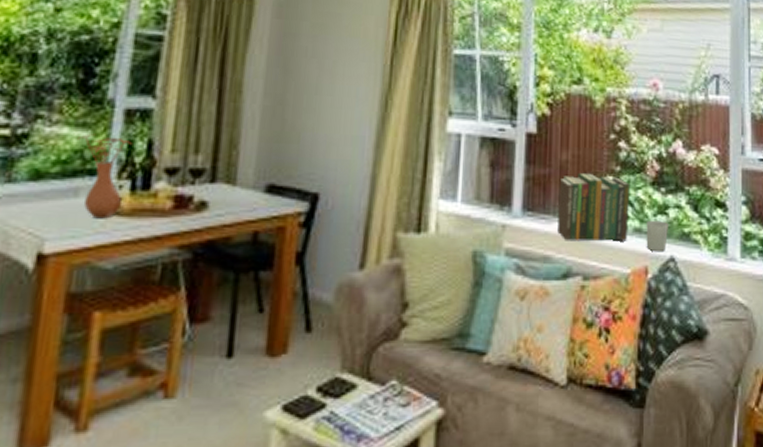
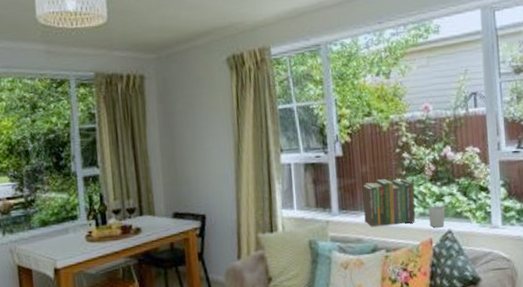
vase: present [76,134,132,219] -> none [60,195,93,245]

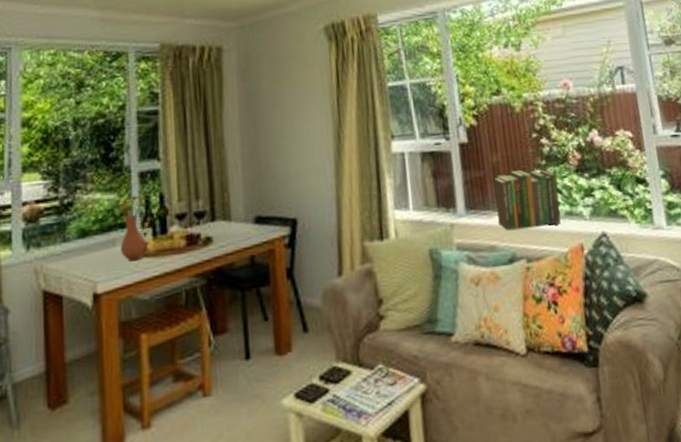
vase: none [60,195,93,245] -> present [107,195,148,262]
candle holder: present [428,205,446,228] -> none [576,202,597,231]

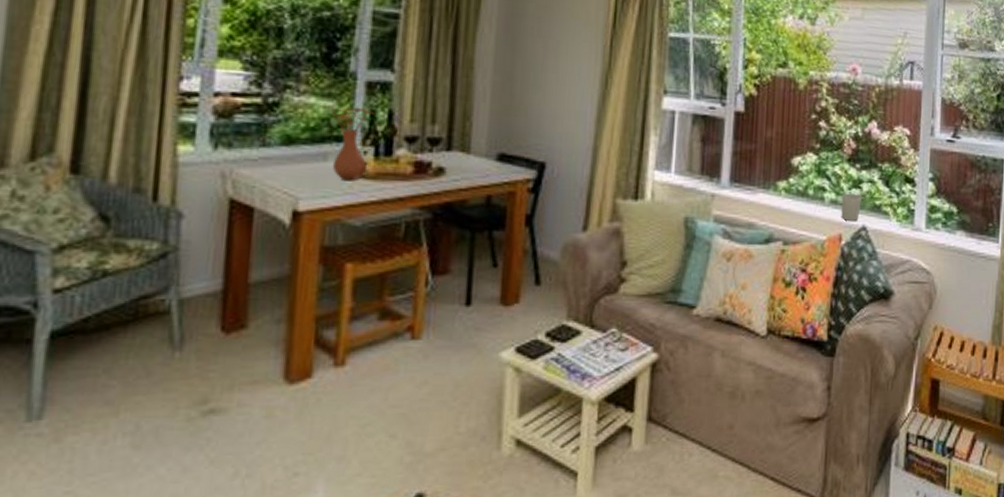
books: present [493,169,561,231] -> none [761,149,829,212]
candle holder: none [576,202,597,231] -> present [841,193,863,222]

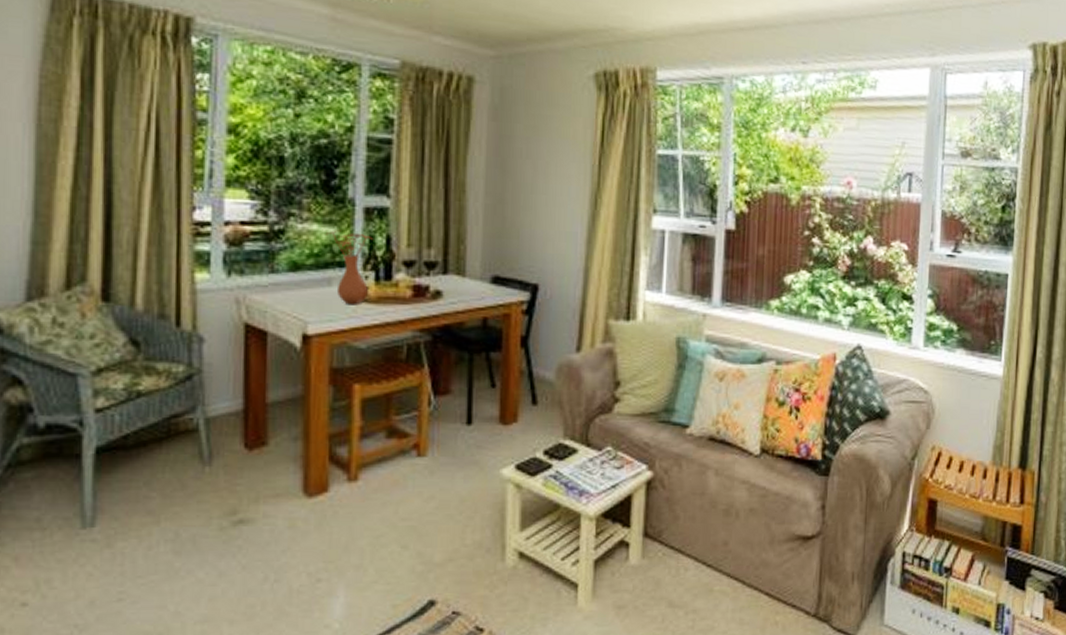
candle holder: present [841,193,863,222] -> none [835,311,858,341]

